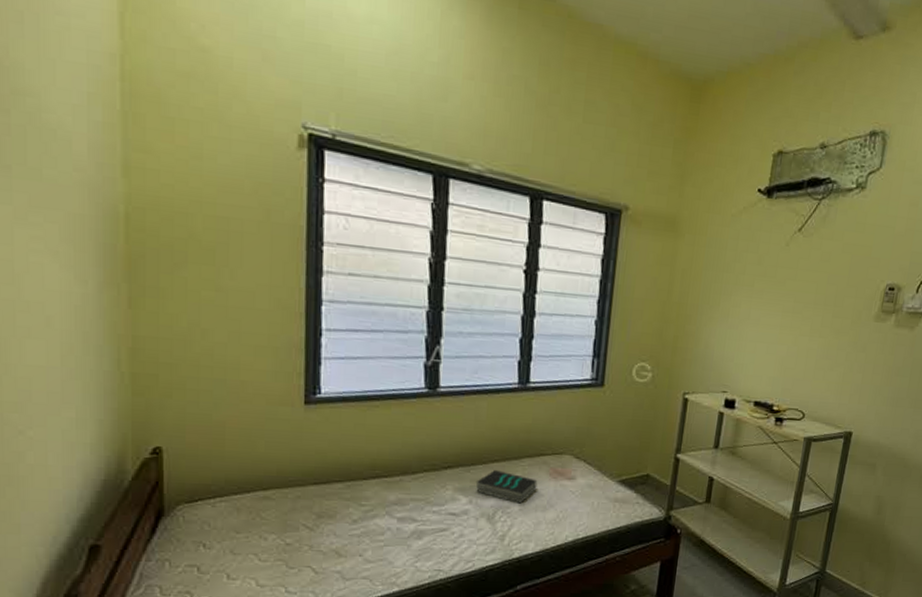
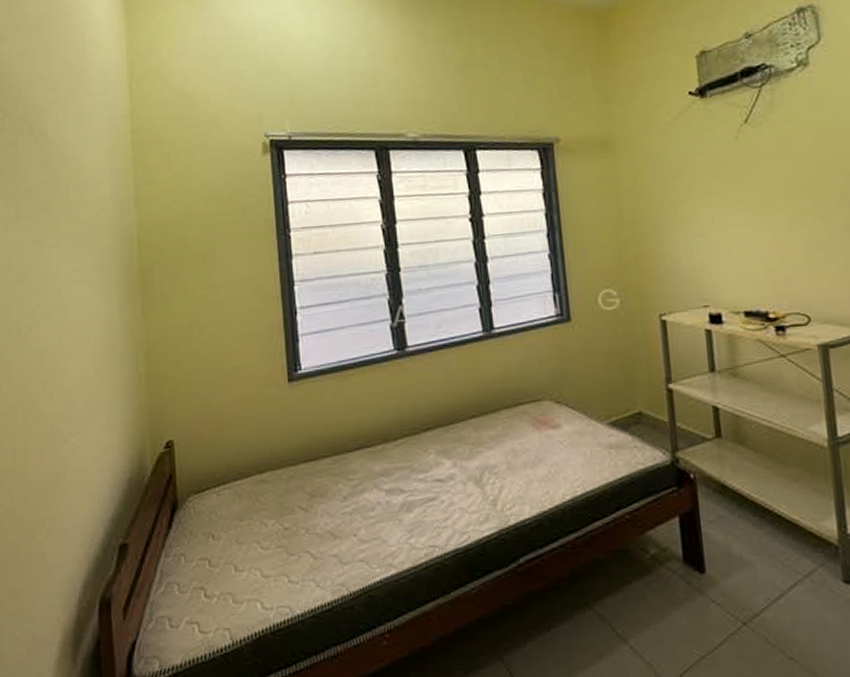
book: present [475,470,538,504] -> none [457,426,521,462]

